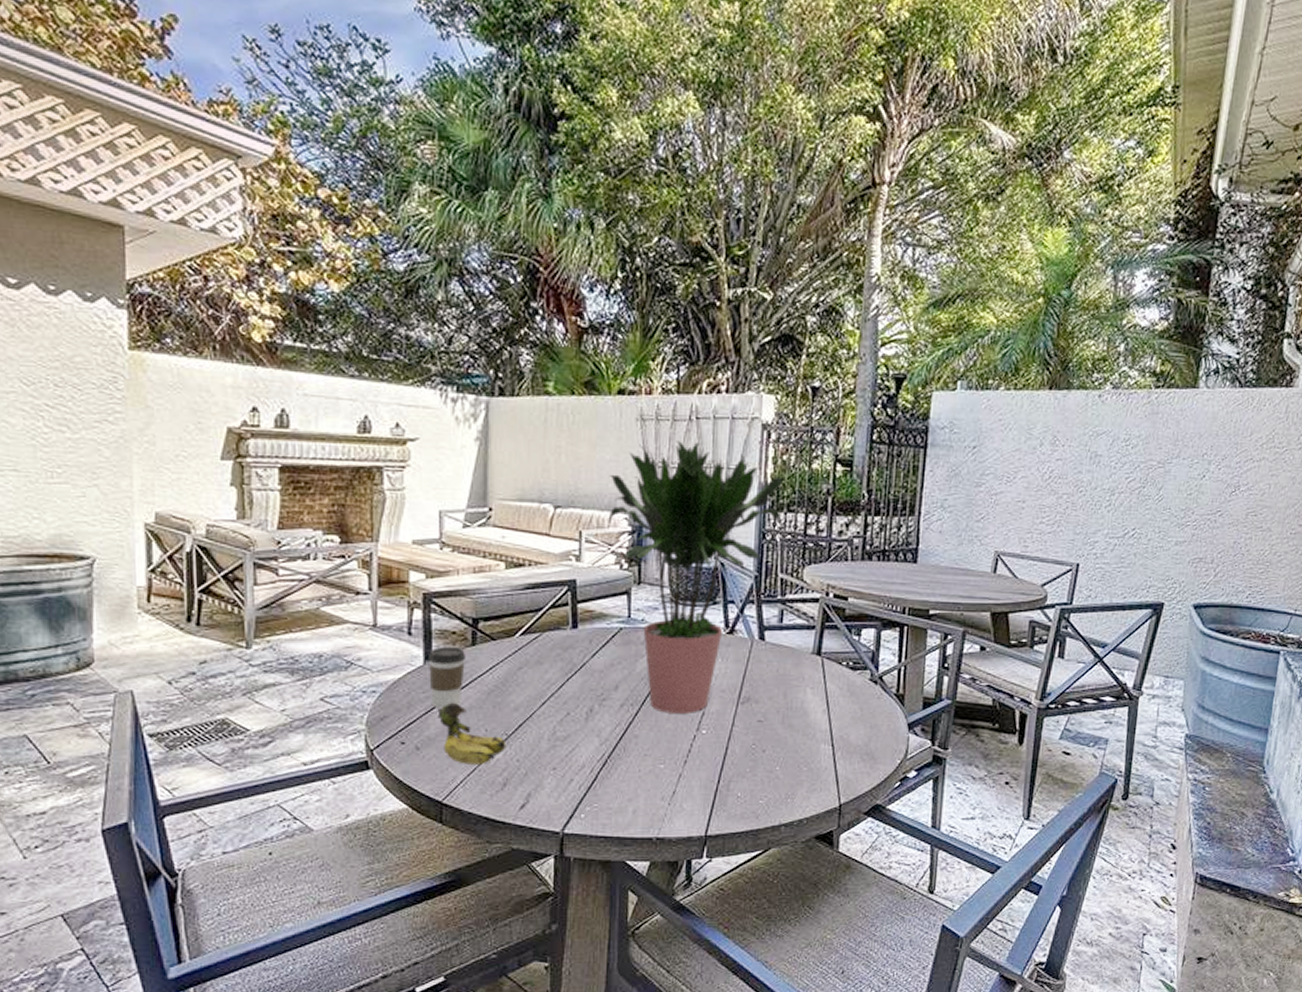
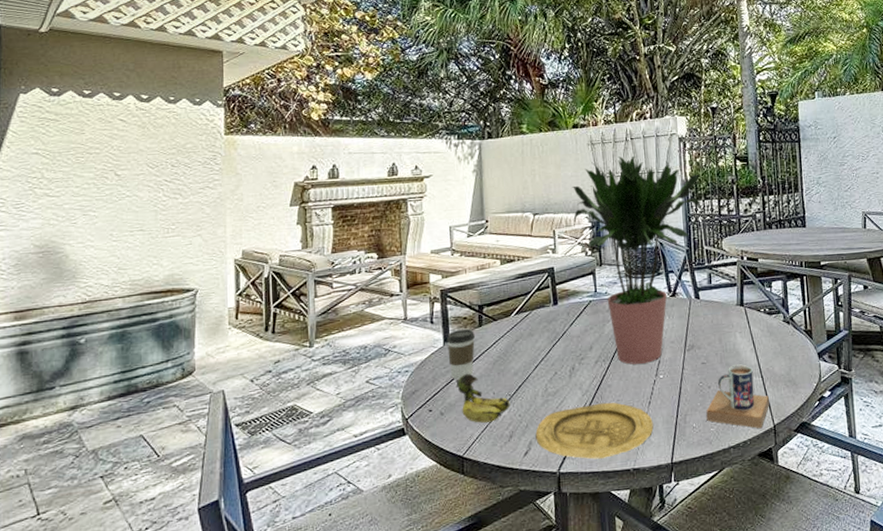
plate: none [536,756,687,822] -> present [535,402,654,459]
mug: none [755,727,838,807] -> present [706,364,769,429]

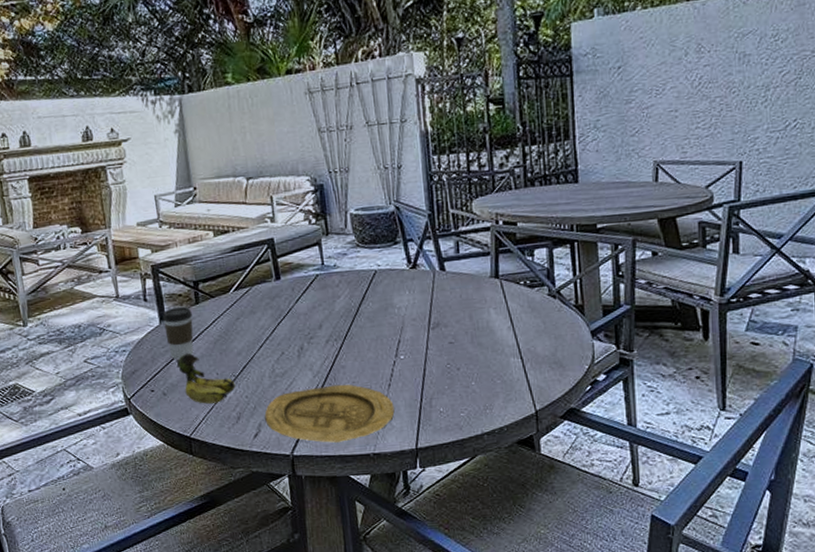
potted plant: present [571,156,702,365] -> none [288,104,446,344]
mug: present [706,364,769,429] -> none [455,344,530,415]

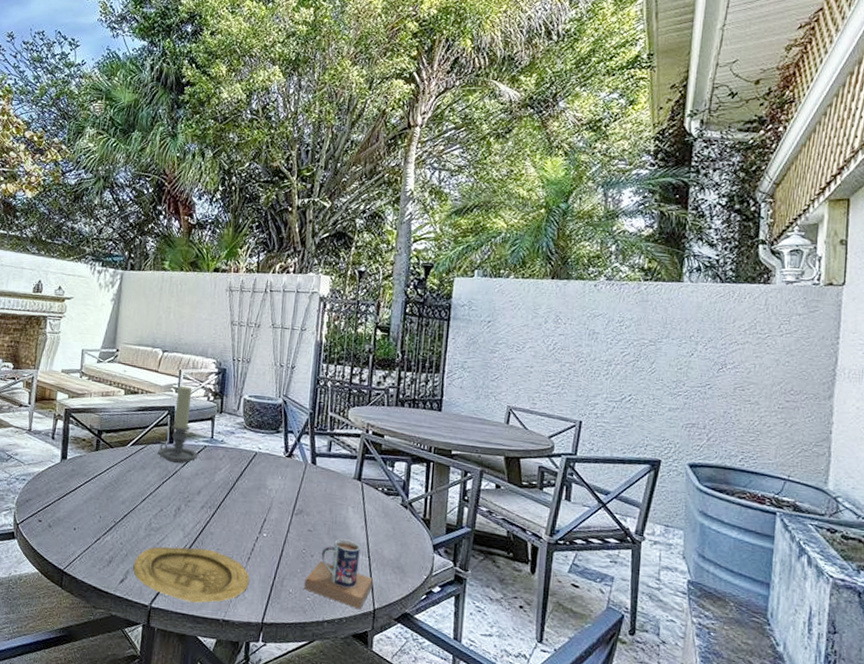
coffee cup: present [162,306,194,360] -> none [63,449,91,497]
banana: present [176,354,236,404] -> none [66,493,114,544]
candle holder: none [265,213,312,301] -> present [158,385,199,464]
mug: none [455,344,530,415] -> present [304,538,373,610]

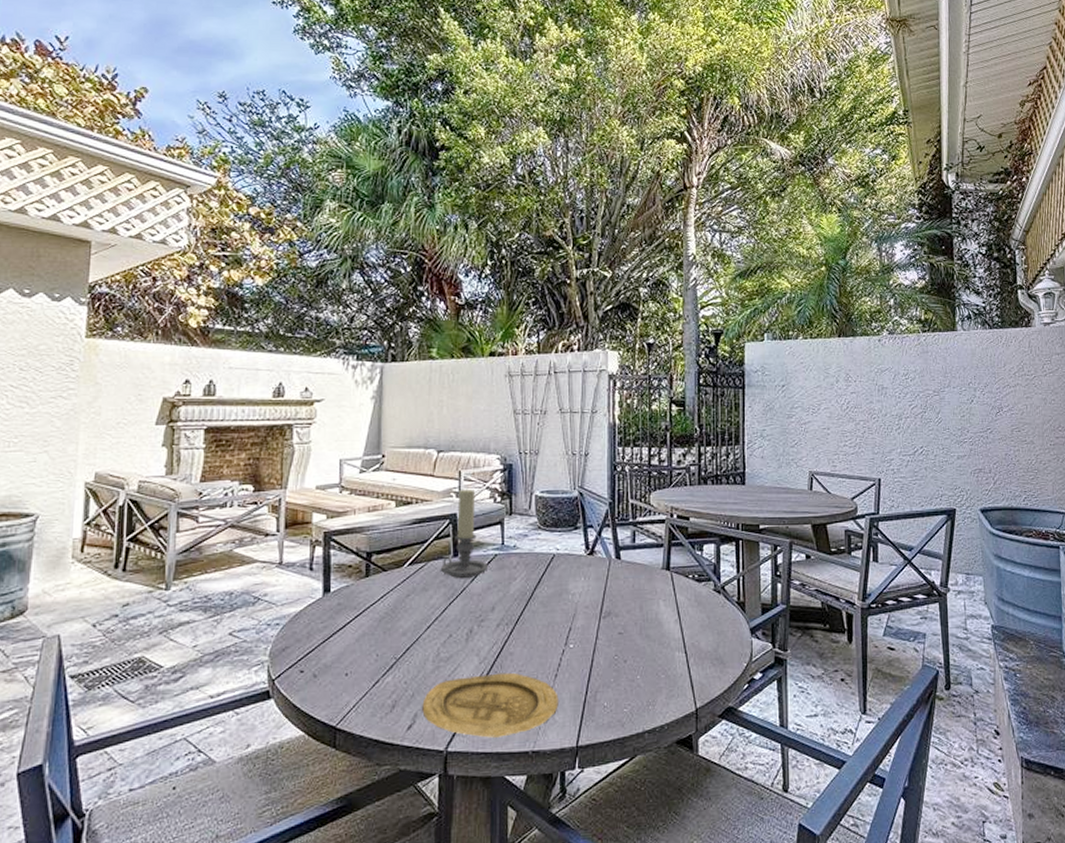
mug: present [304,538,373,610] -> none [620,637,692,712]

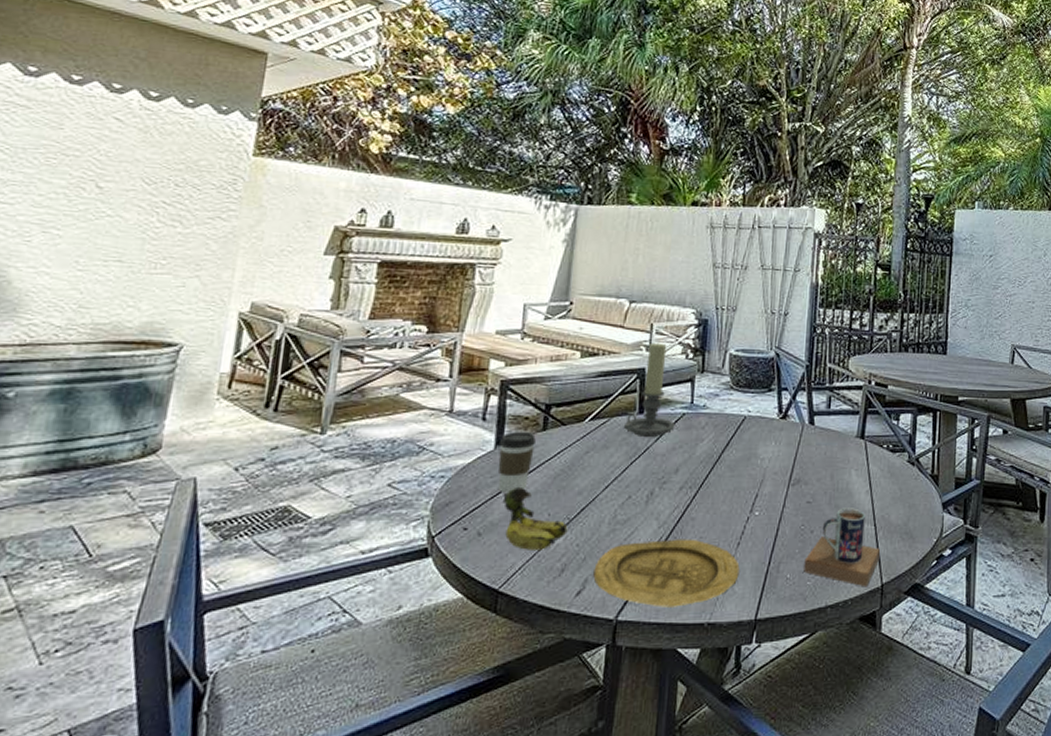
coffee cup: none [326,578,361,638] -> present [498,431,537,494]
banana: none [333,631,395,689] -> present [502,488,568,550]
mug: none [620,637,692,712] -> present [804,508,880,587]

